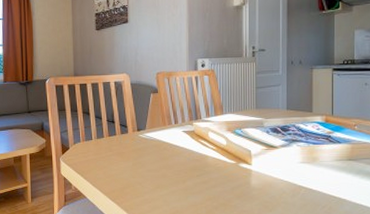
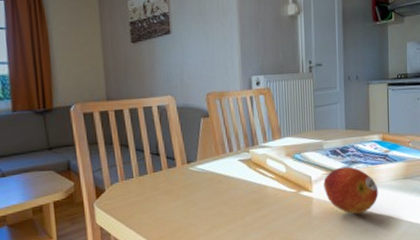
fruit: none [263,144,320,190] -> present [323,166,379,214]

